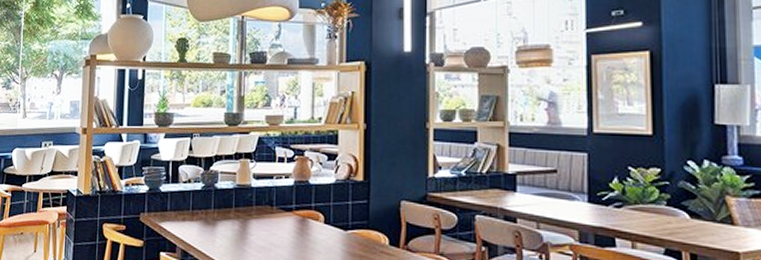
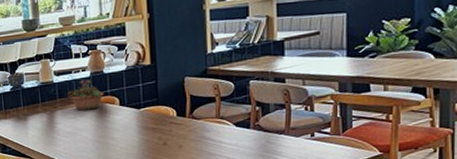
succulent planter: none [265,188,307,224] -> present [67,80,104,110]

